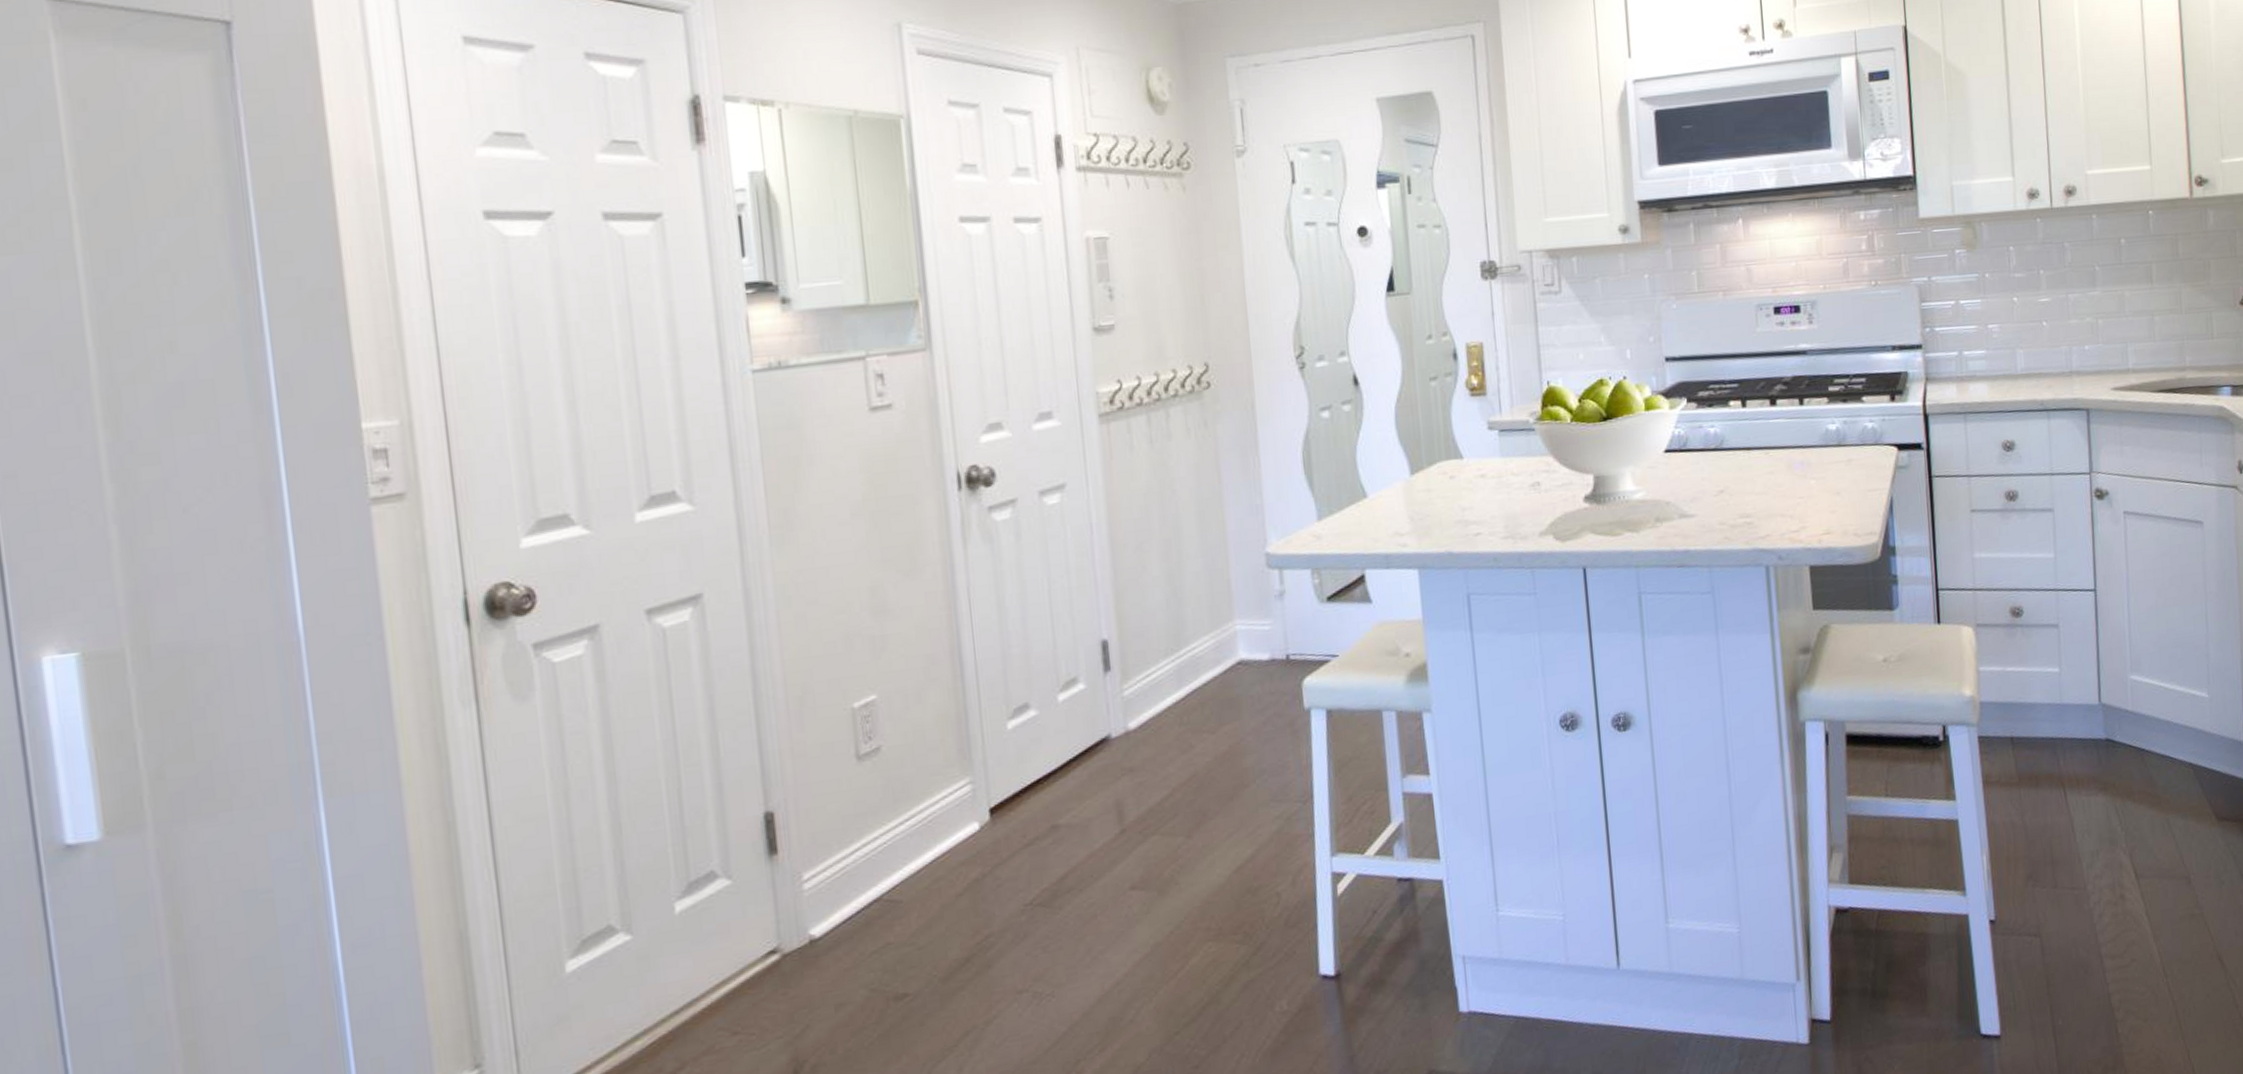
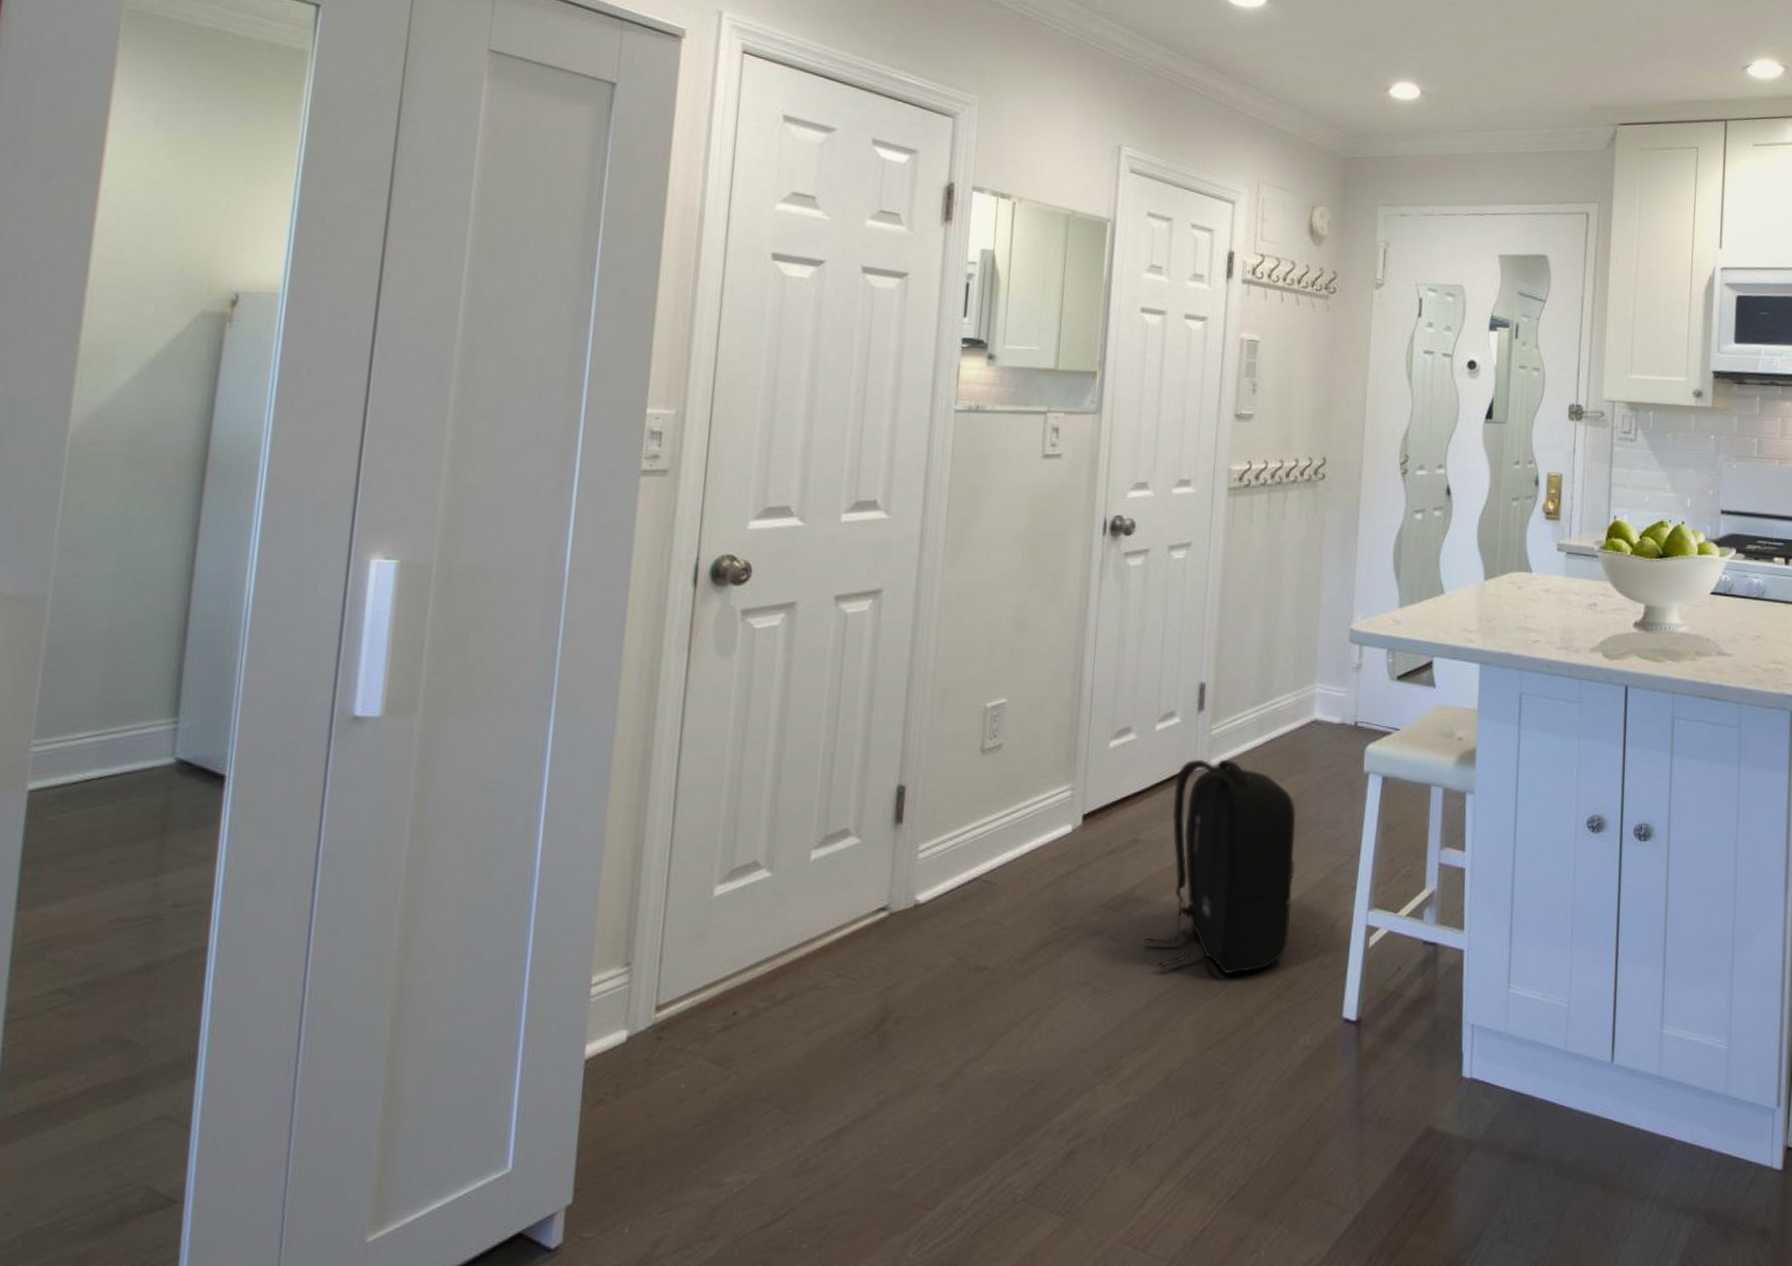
backpack: none [1083,720,1248,959] -> present [1144,759,1296,974]

